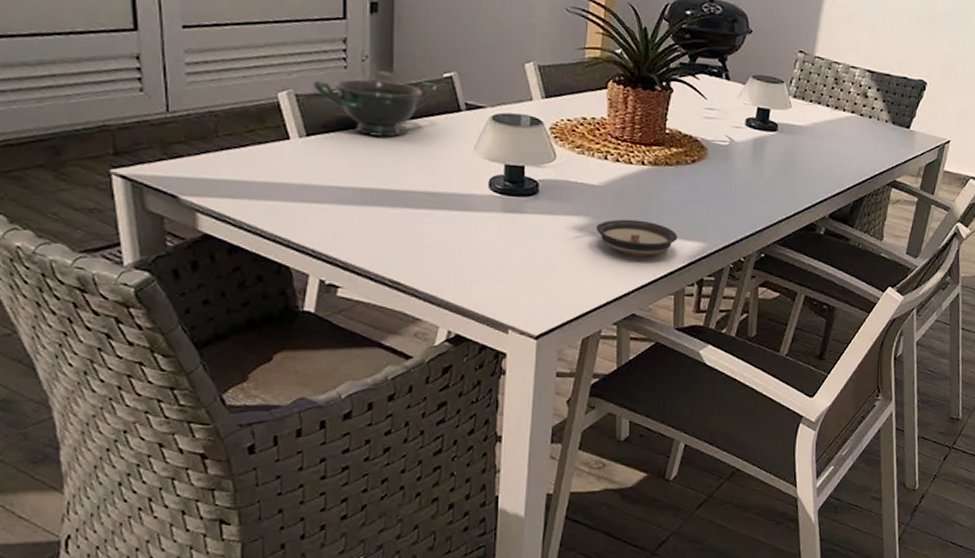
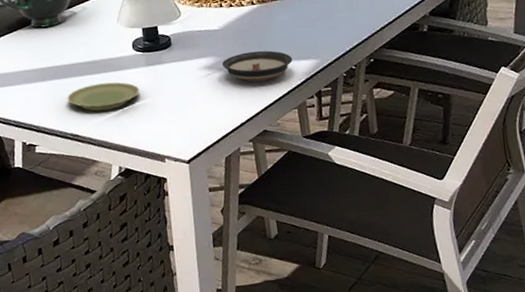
plate: none [392,222,490,258] -> present [67,82,140,111]

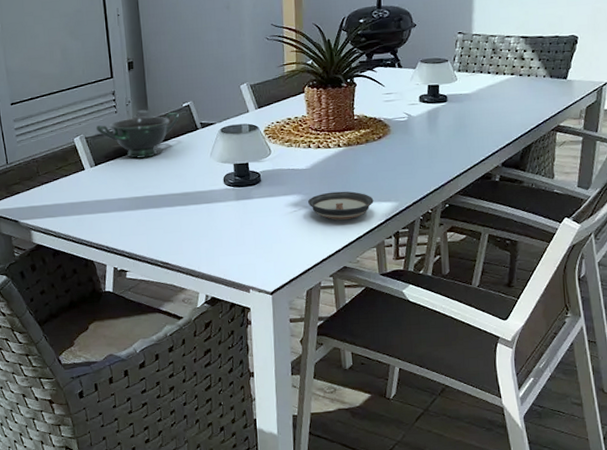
plate: present [67,82,140,111] -> none [159,214,229,241]

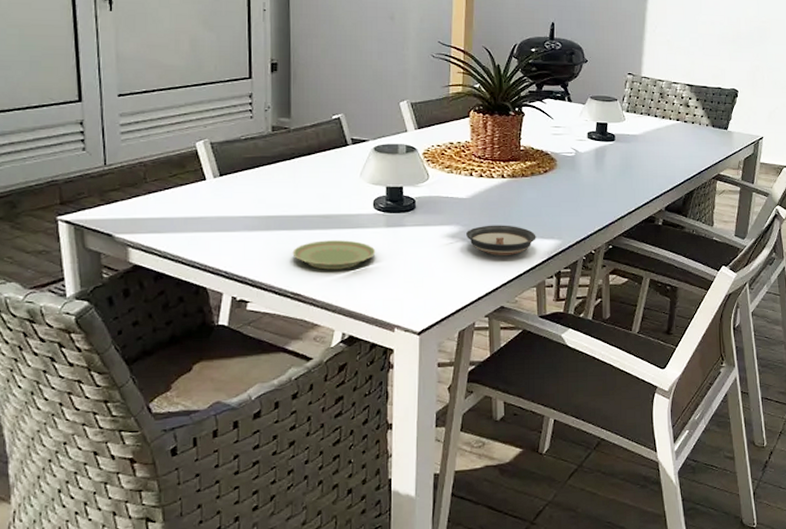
bowl: present [95,112,180,159] -> none [224,124,328,172]
plate: none [159,214,229,241] -> present [292,240,376,270]

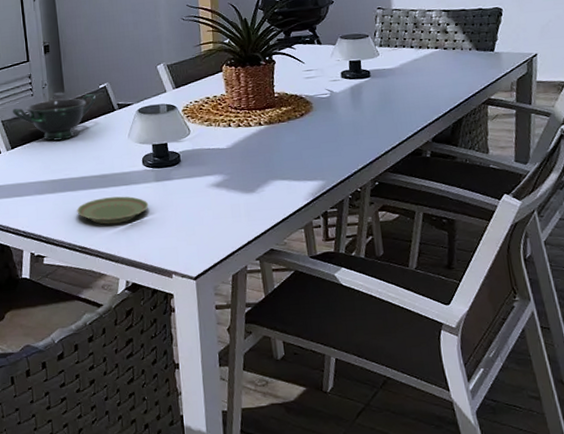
bowl: none [224,124,328,172] -> present [12,94,97,141]
saucer: present [466,225,536,255] -> none [230,170,299,201]

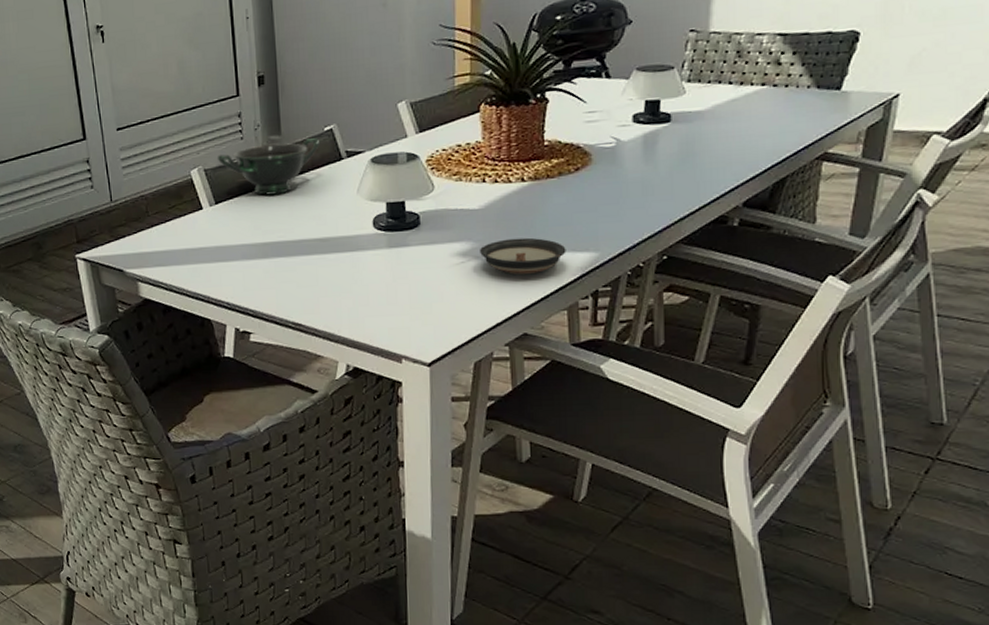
plate: present [77,196,149,224] -> none [291,264,378,297]
saucer: none [230,170,299,201] -> present [480,237,566,275]

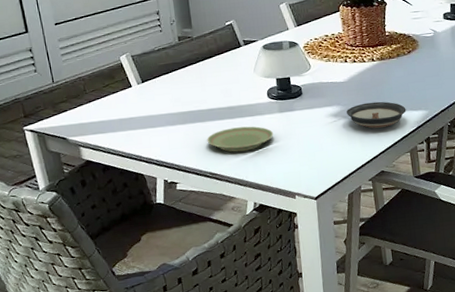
bowl: present [217,138,321,196] -> none [141,31,223,75]
plate: none [291,264,378,297] -> present [207,126,274,152]

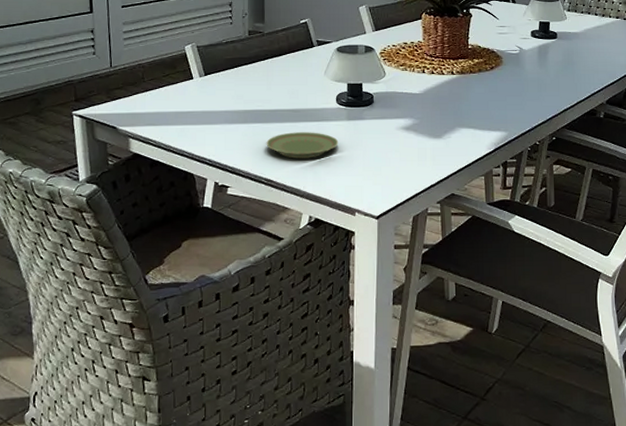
saucer: present [346,101,406,129] -> none [419,118,484,146]

